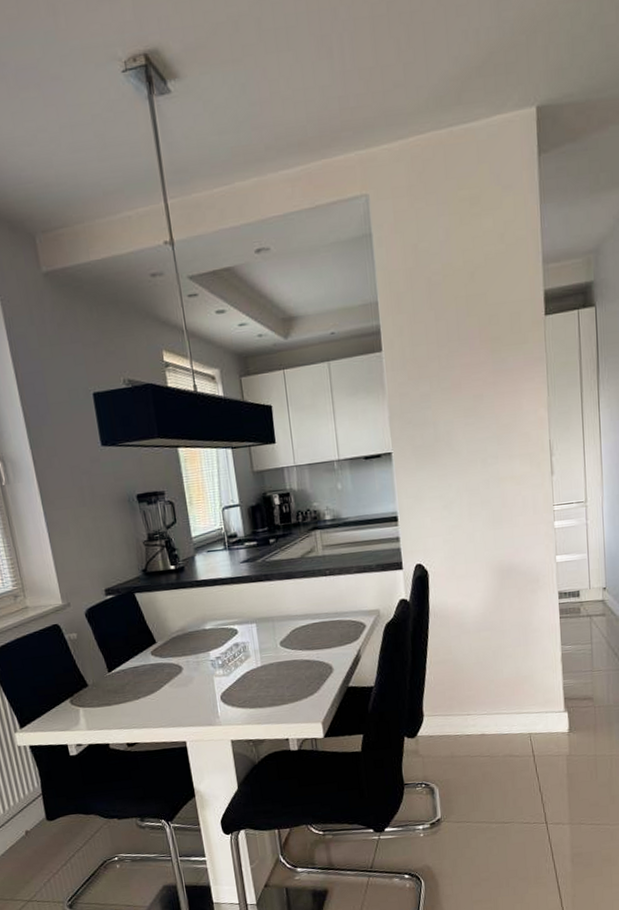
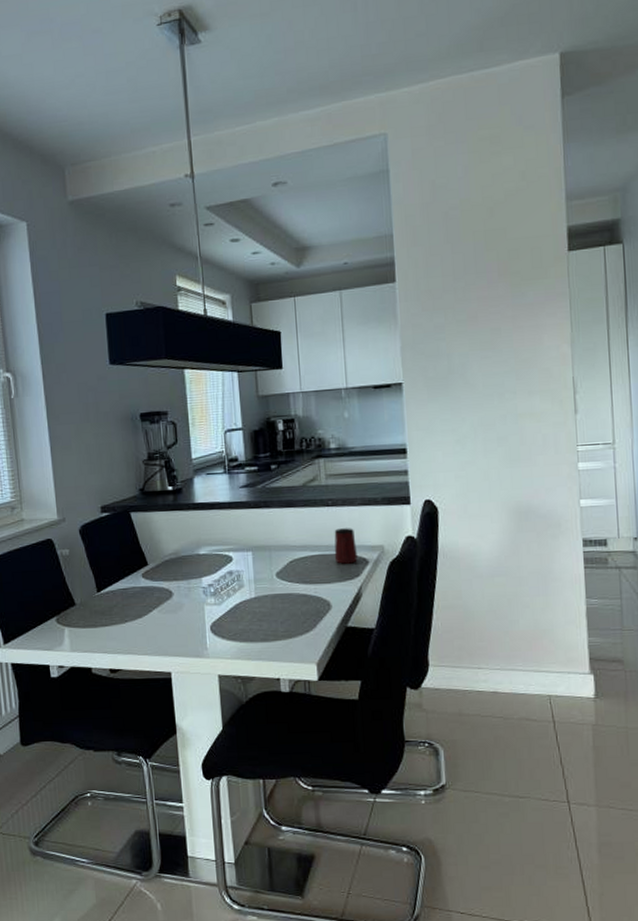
mug: none [332,595,356,630] -> present [334,528,357,564]

